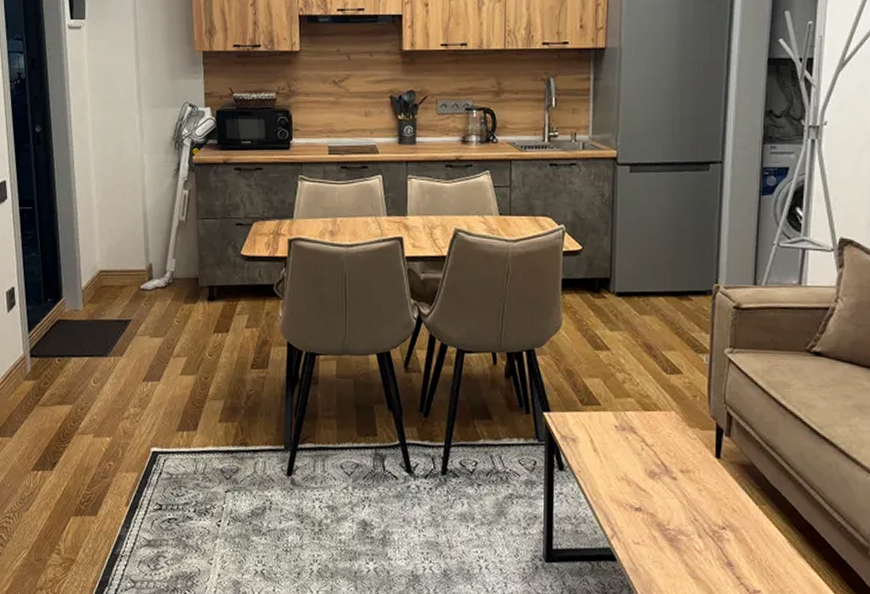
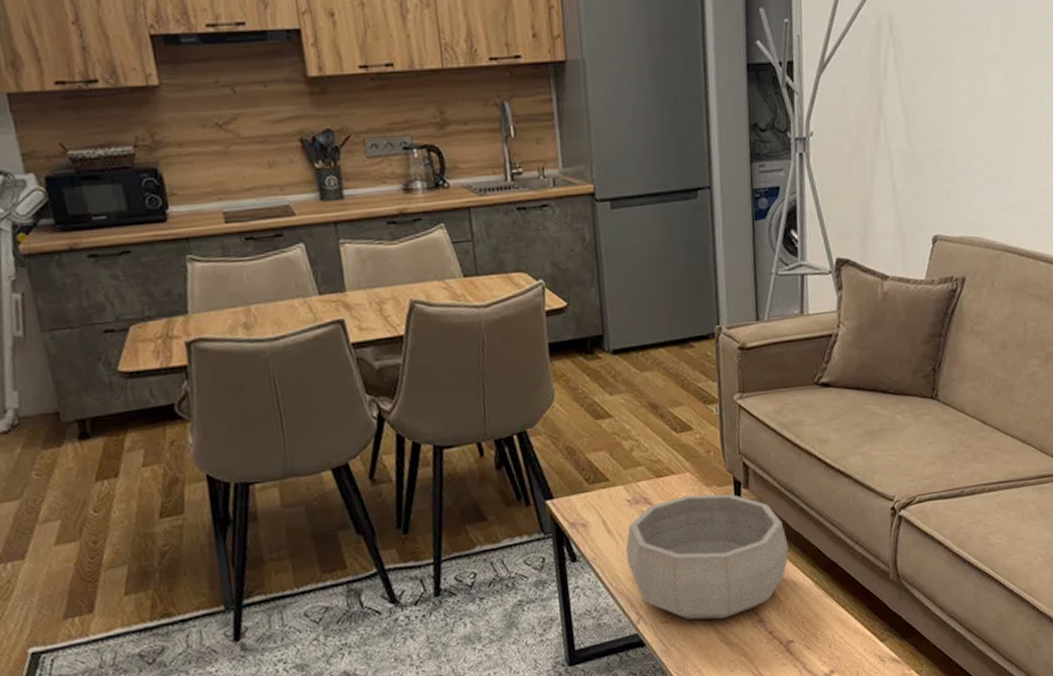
decorative bowl: none [609,431,765,553] -> present [626,494,789,620]

